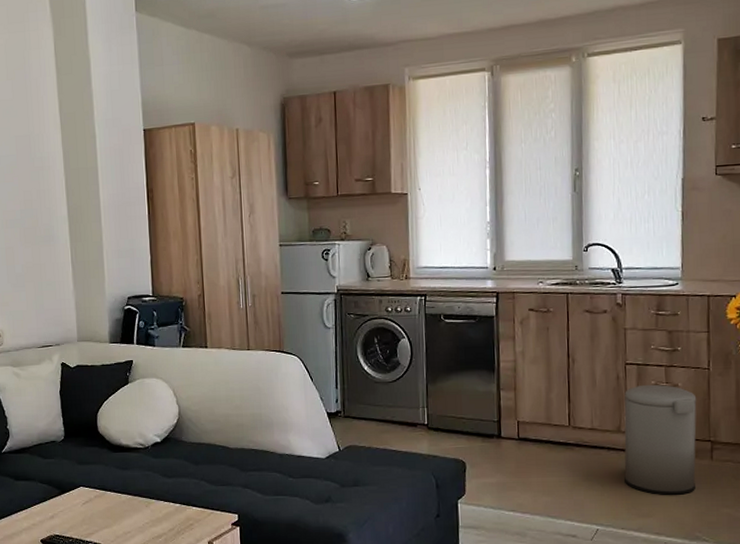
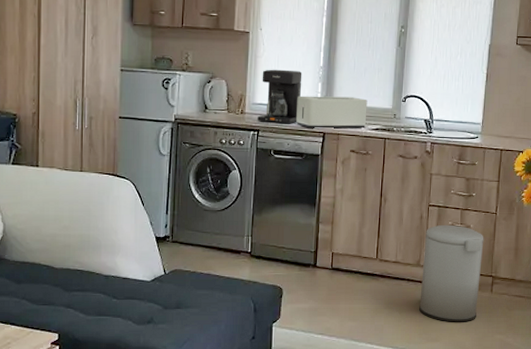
coffee maker: none [423,228,469,286] -> present [257,69,302,124]
toaster: none [464,251,545,289] -> present [296,95,368,129]

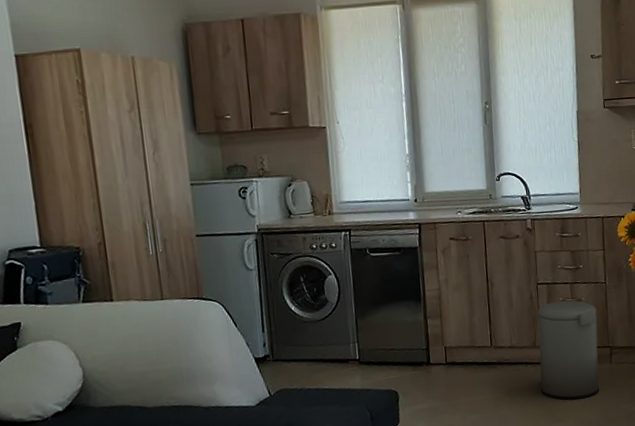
coffee maker: present [257,69,302,124] -> none [345,162,390,221]
toaster: present [296,95,368,129] -> none [386,182,463,221]

